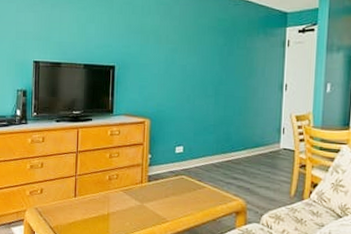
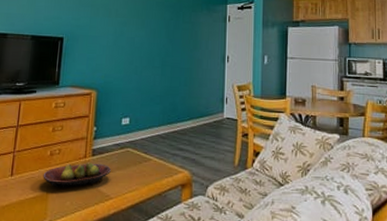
fruit bowl: none [103,187,166,210] -> present [43,161,111,188]

